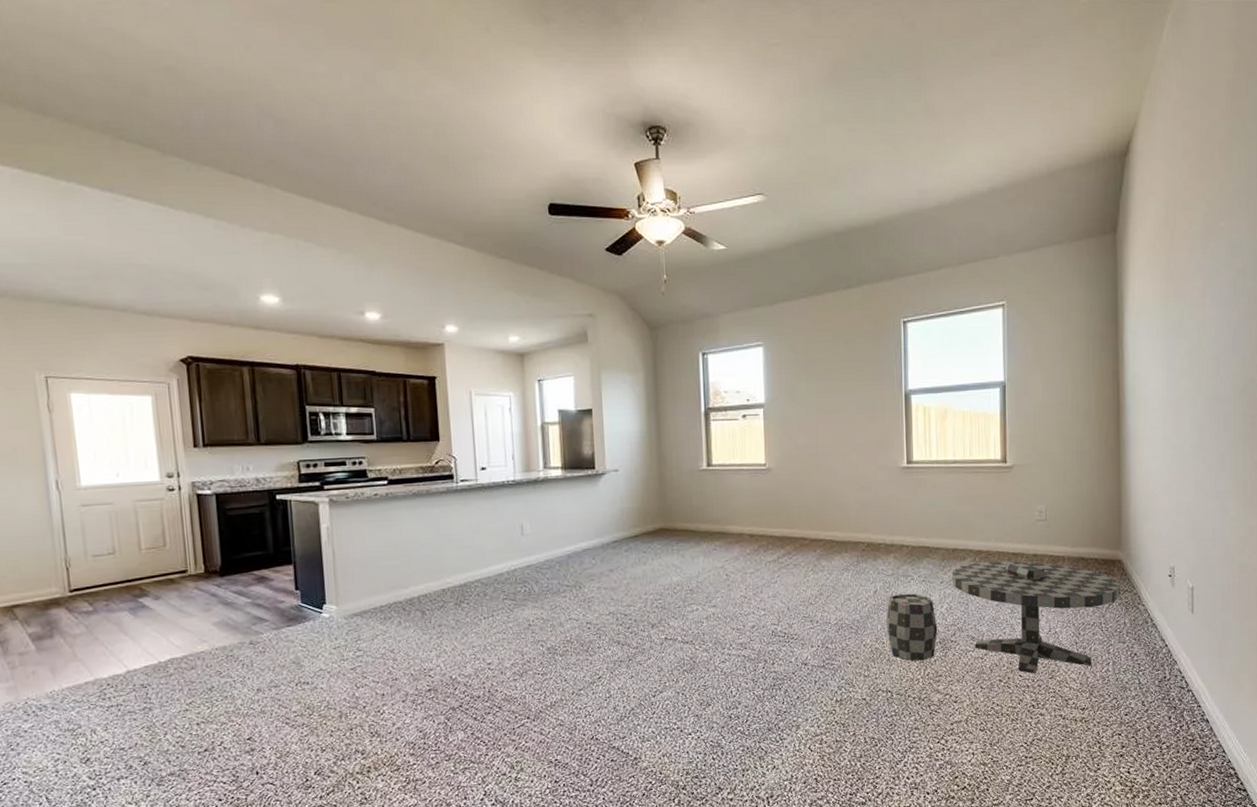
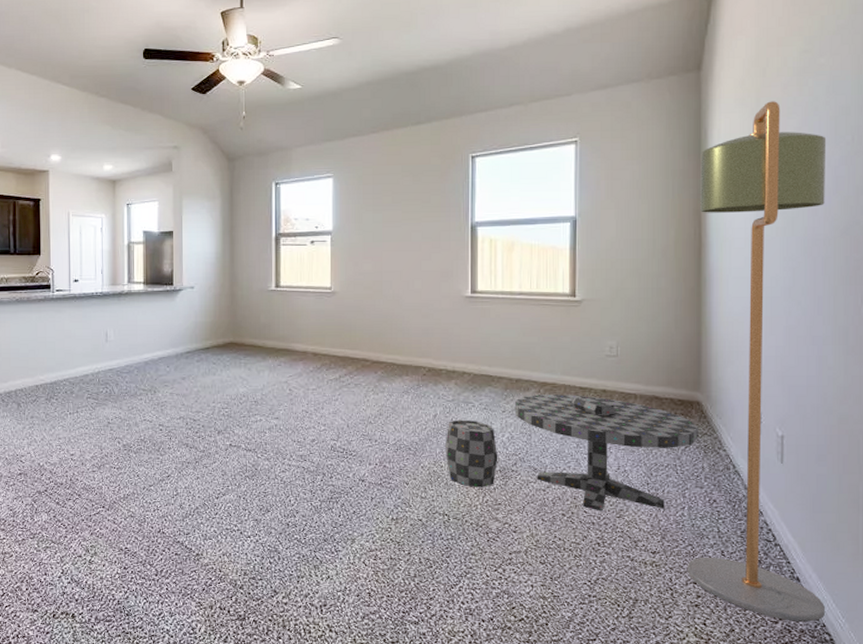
floor lamp: none [1112,263,1231,761] -> present [686,101,827,622]

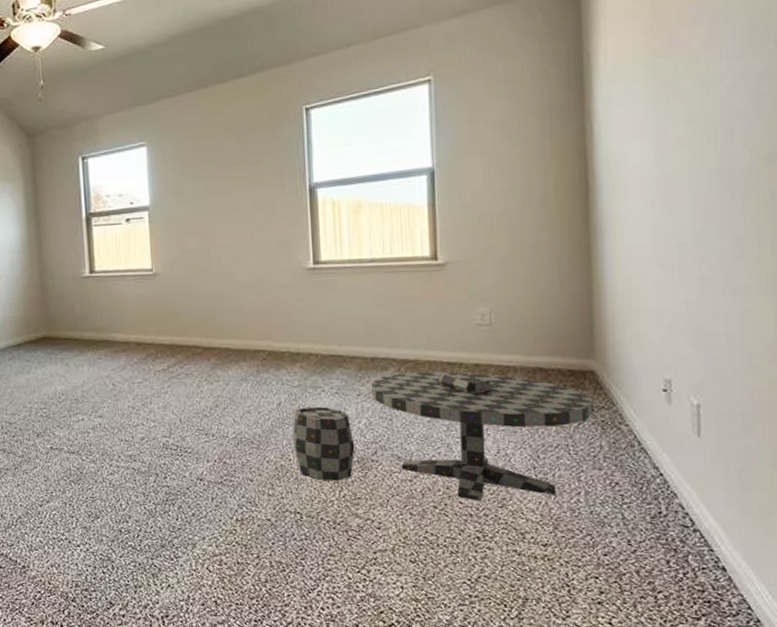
floor lamp: present [686,101,827,622] -> none [583,10,760,617]

